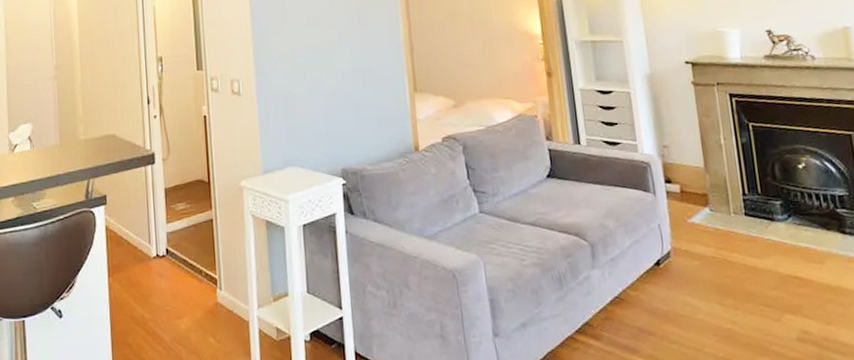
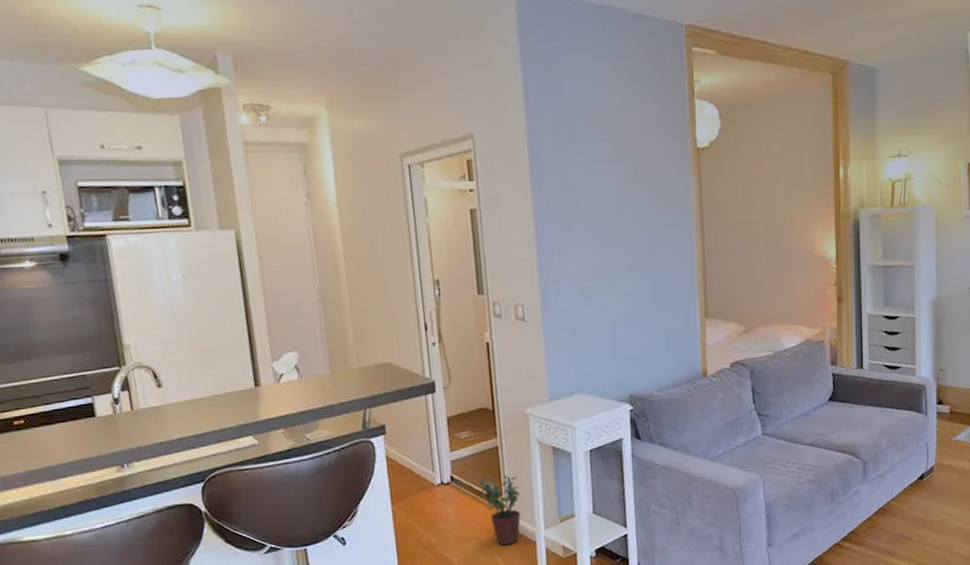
potted plant: none [193,249,234,325] -> present [479,475,521,546]

